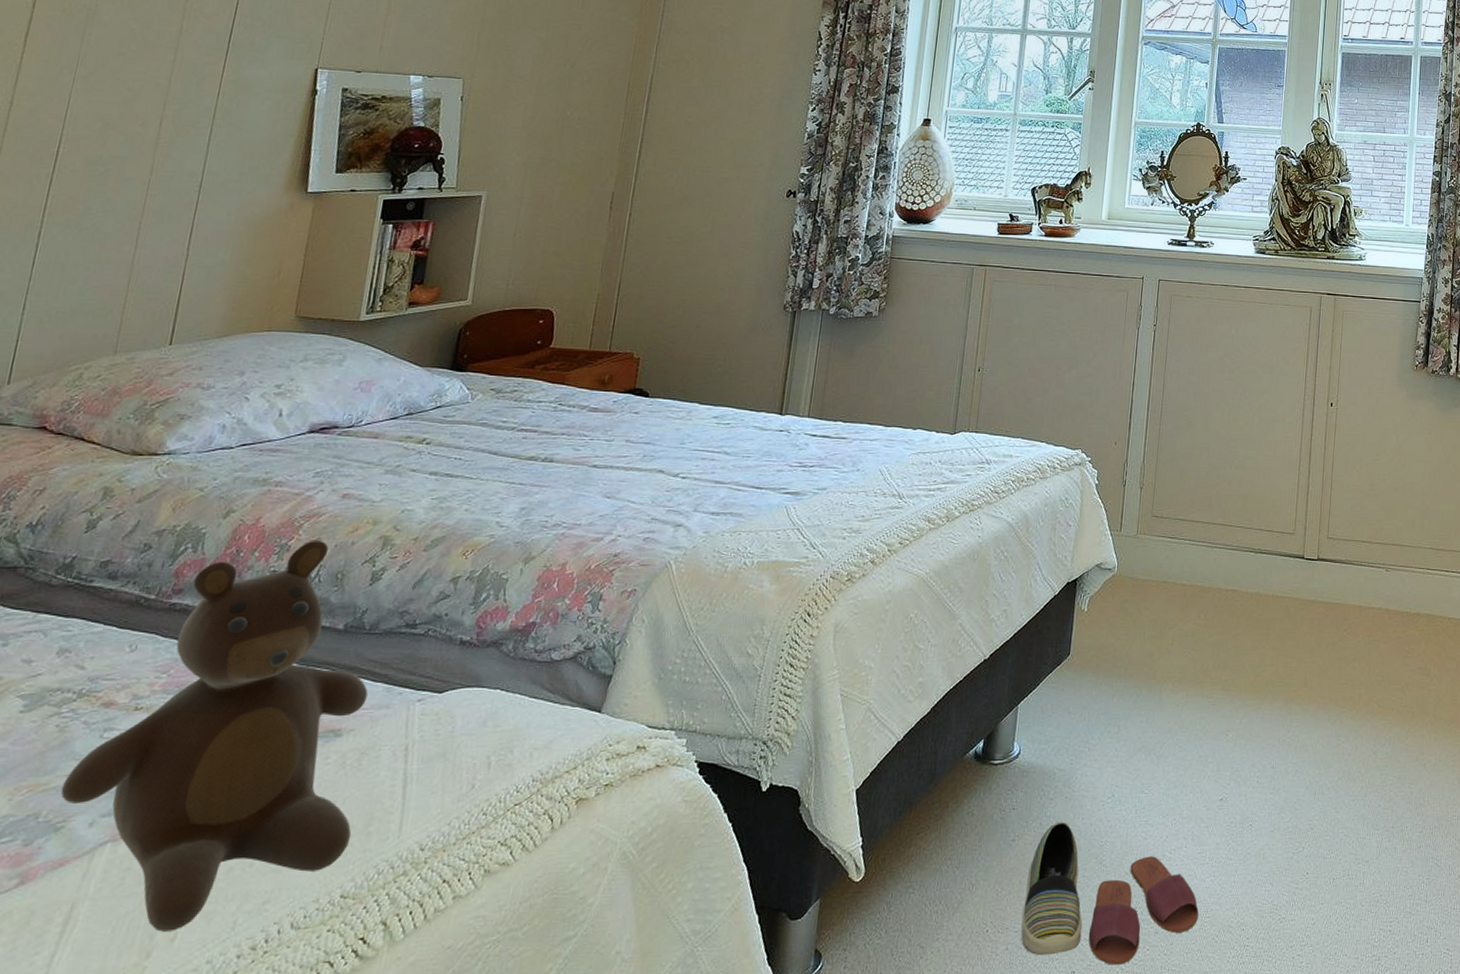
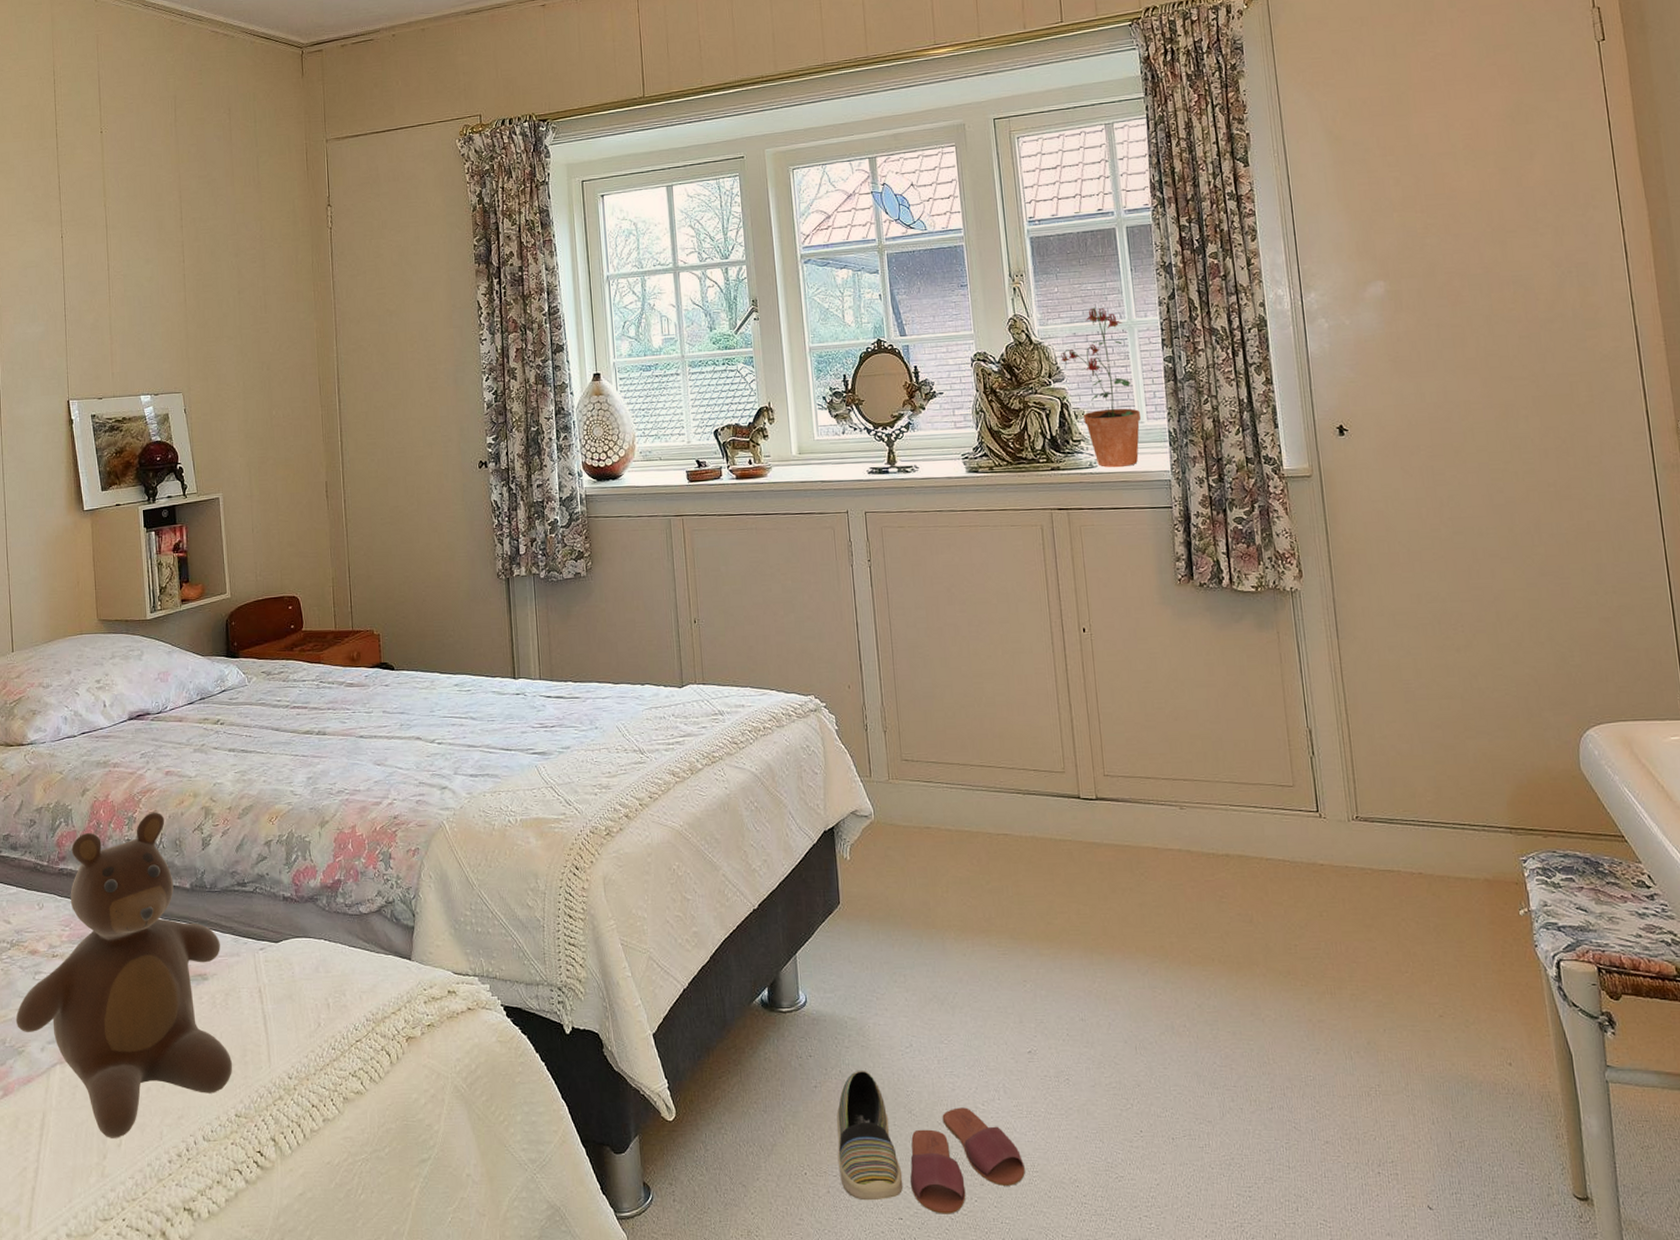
potted plant: none [1349,121,1407,262] -> present [1060,308,1140,467]

